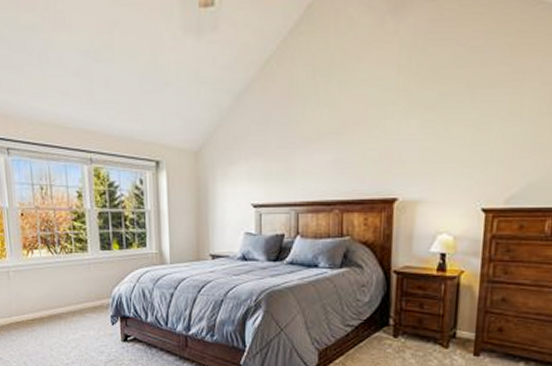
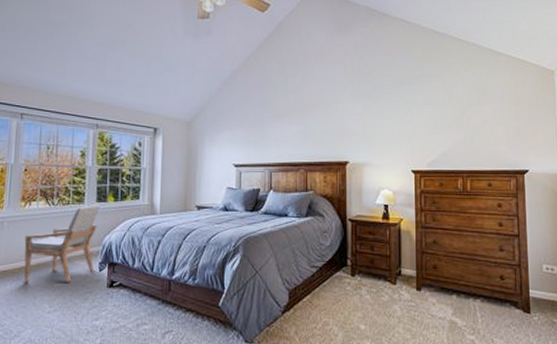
armchair: none [32,253,106,335] -> present [24,205,101,283]

